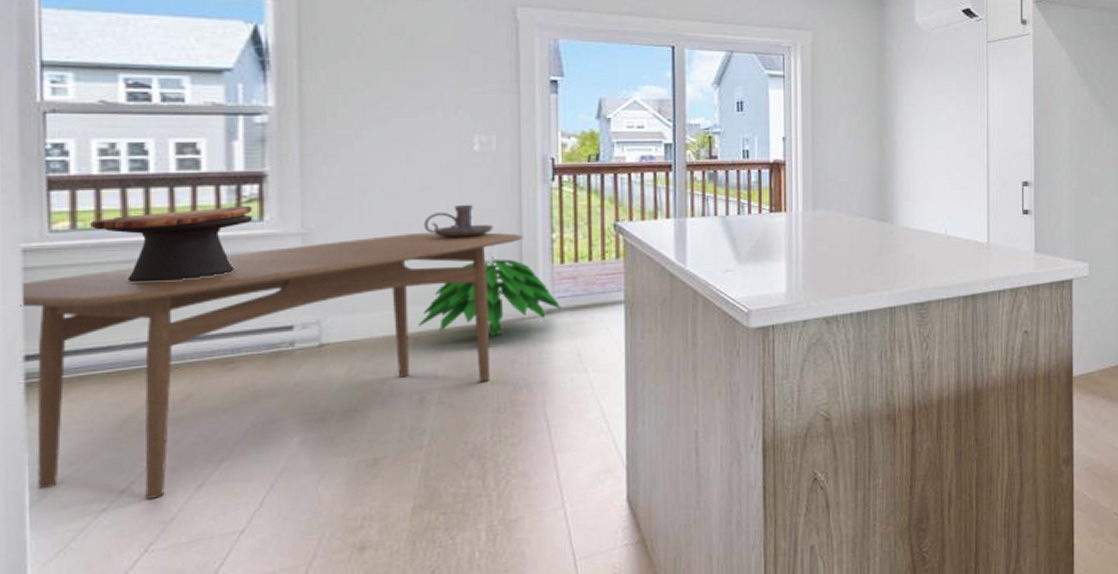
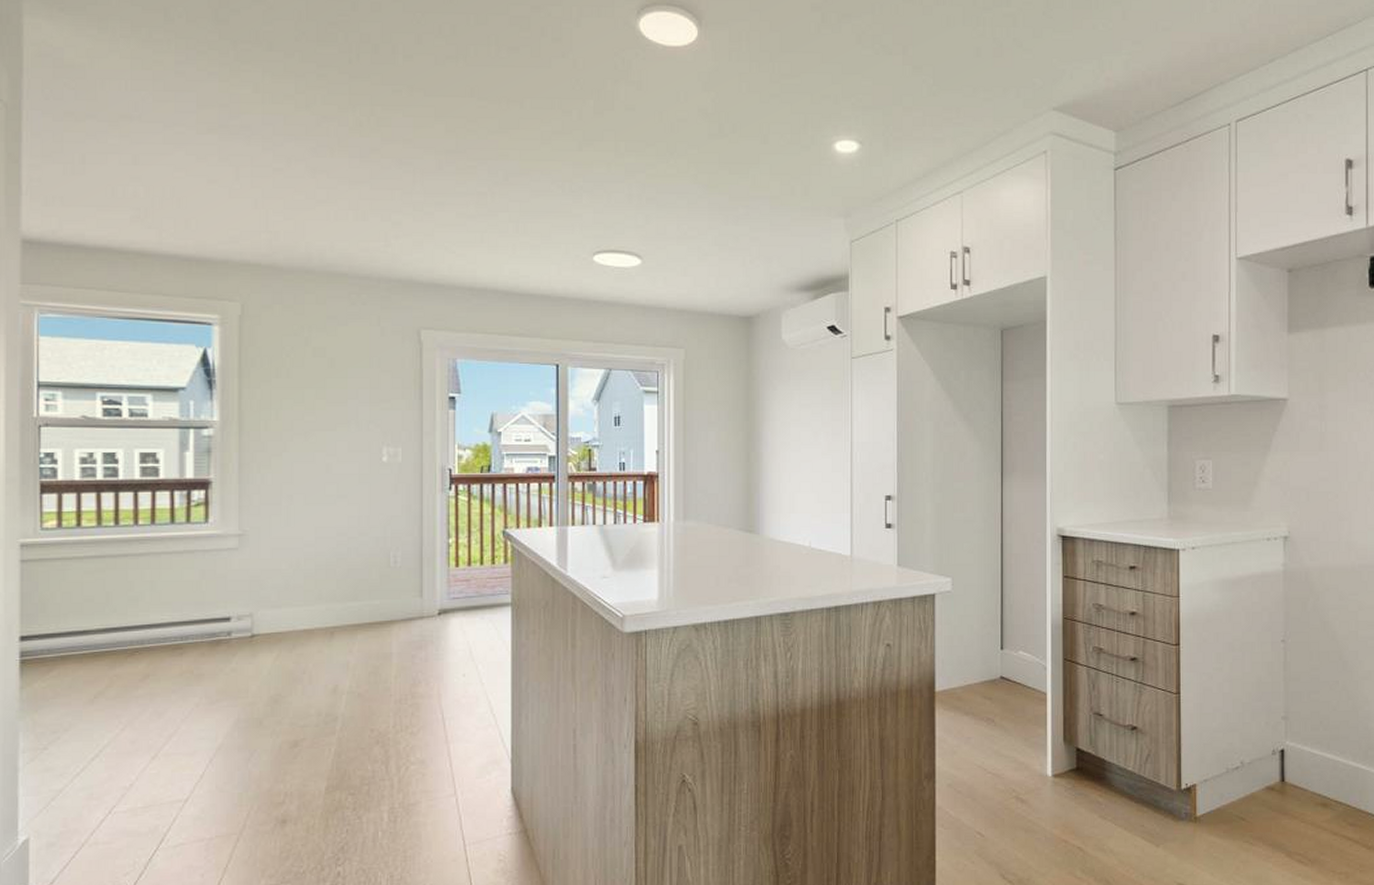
dining table: present [20,232,524,499] -> none [17,535,424,767]
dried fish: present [90,206,253,283] -> none [72,510,200,575]
indoor plant: present [418,256,562,336] -> none [333,559,456,632]
candle holder: present [423,204,494,239] -> none [339,510,399,542]

